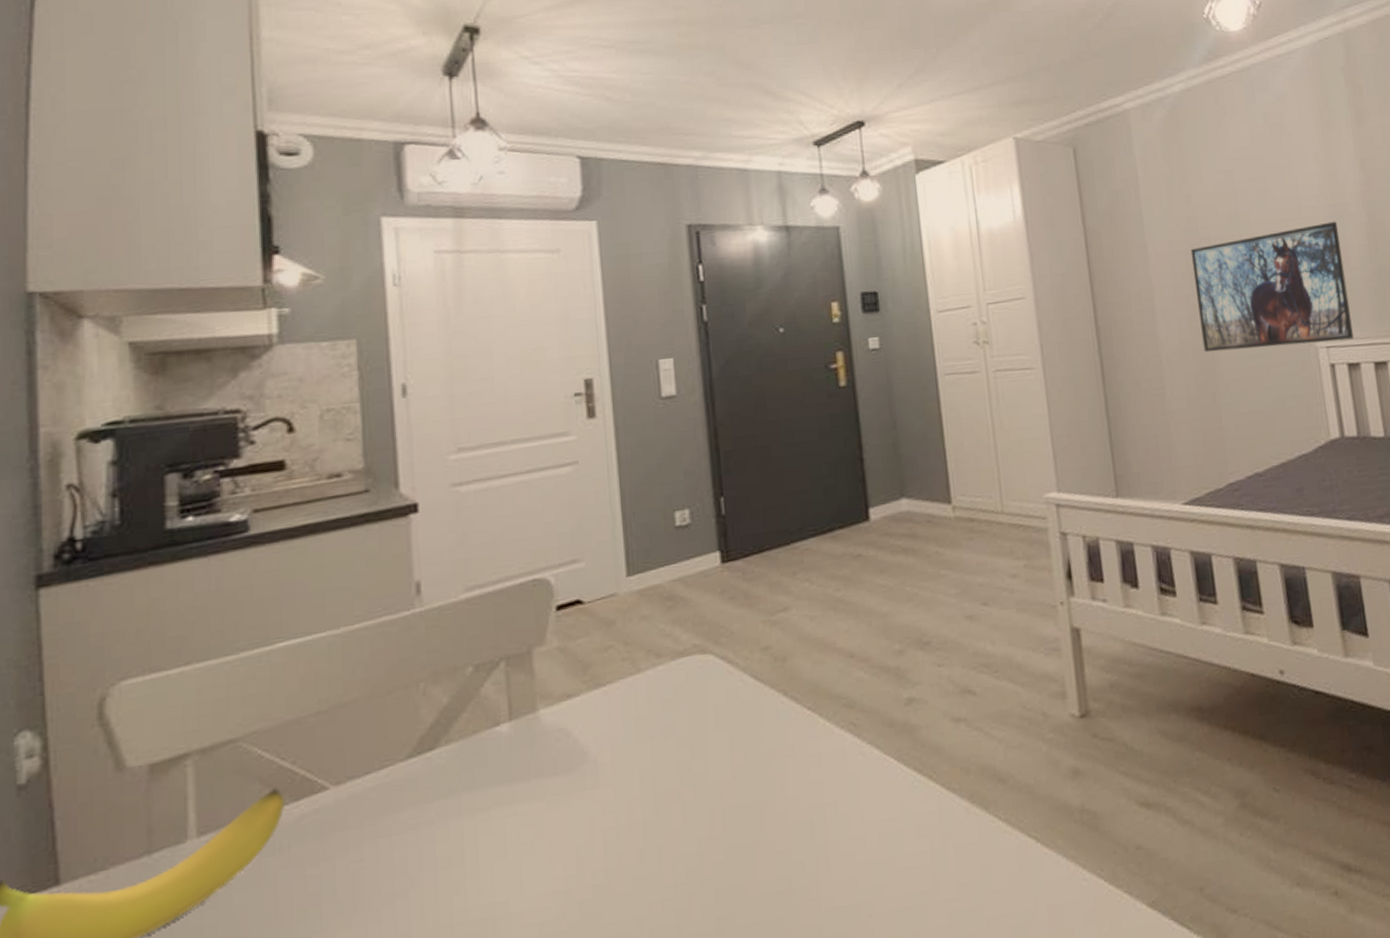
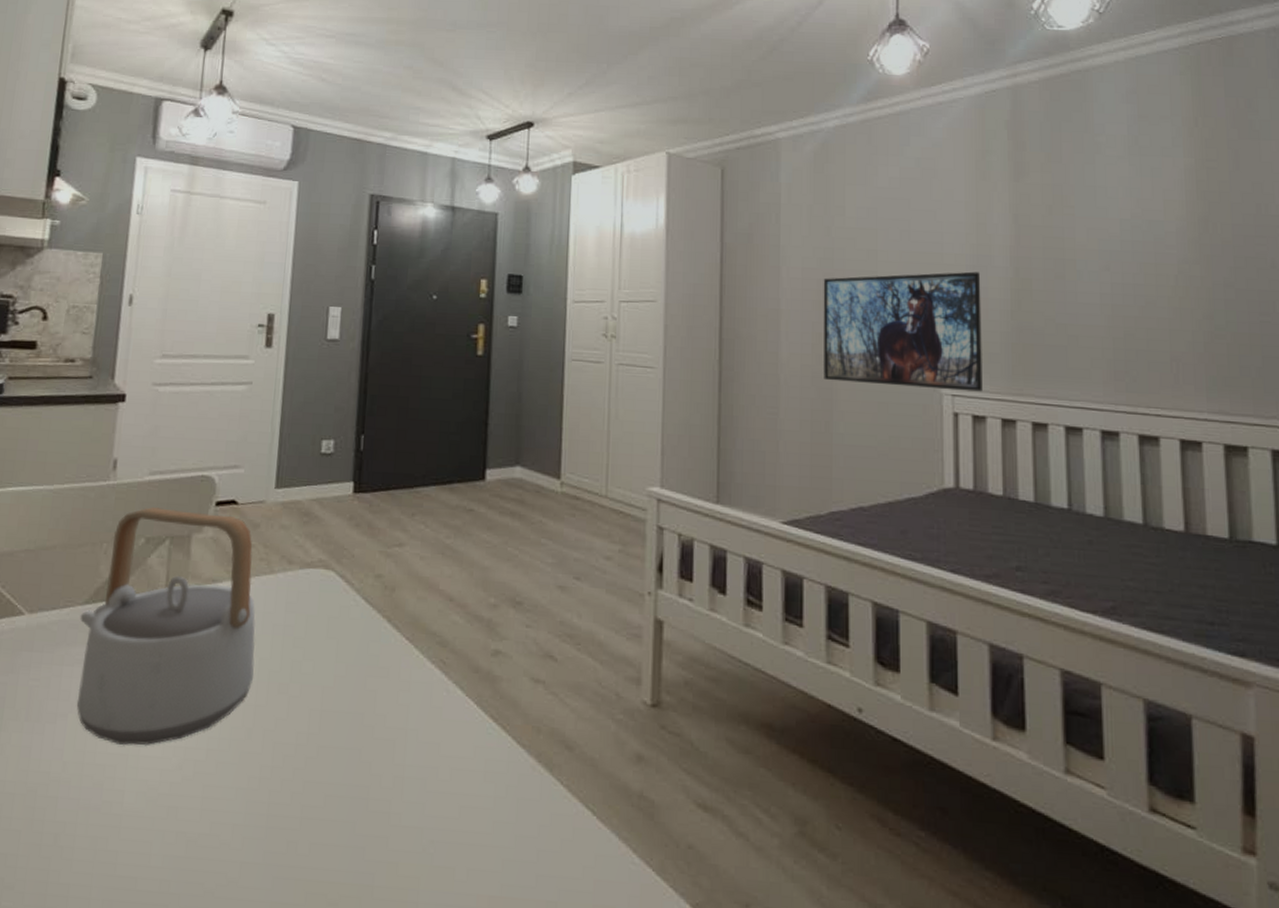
teapot: none [404,618,636,909] -> present [77,507,256,746]

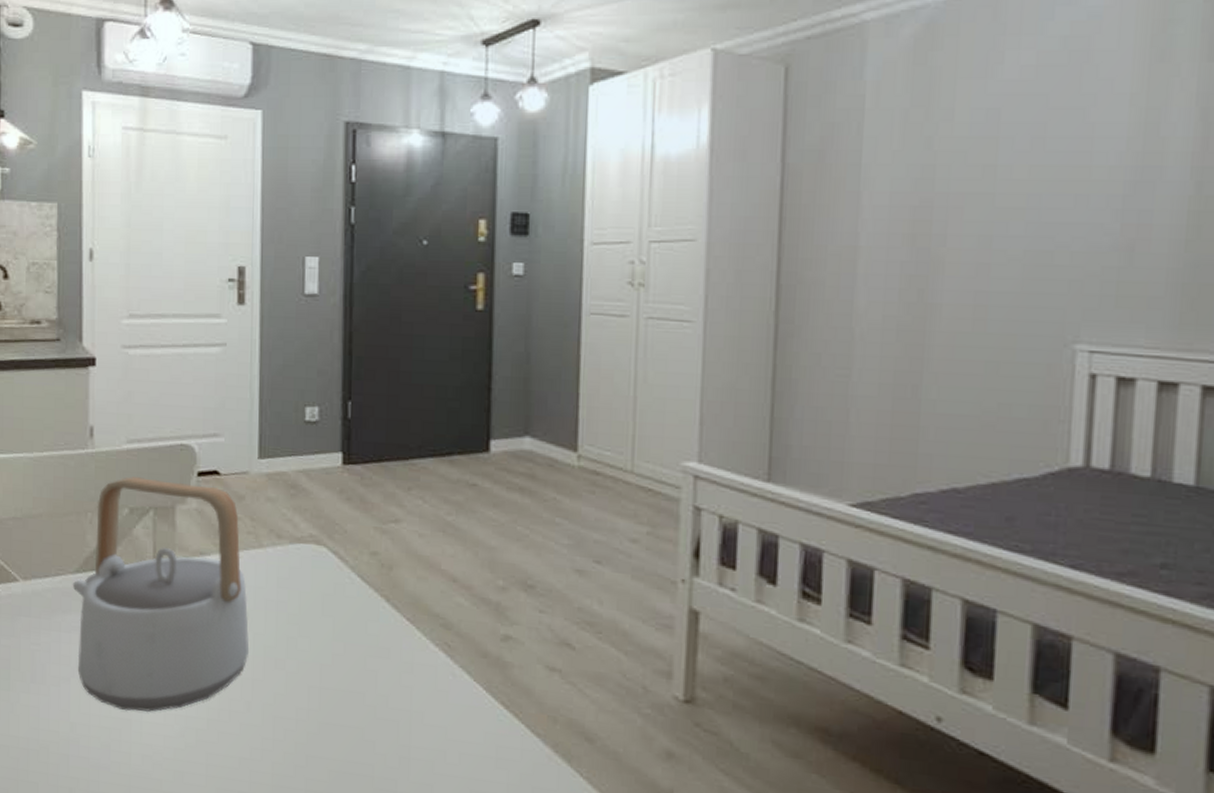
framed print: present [823,271,983,392] -> none [913,189,1145,347]

